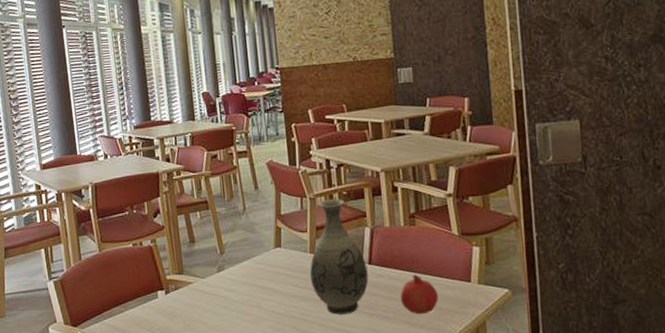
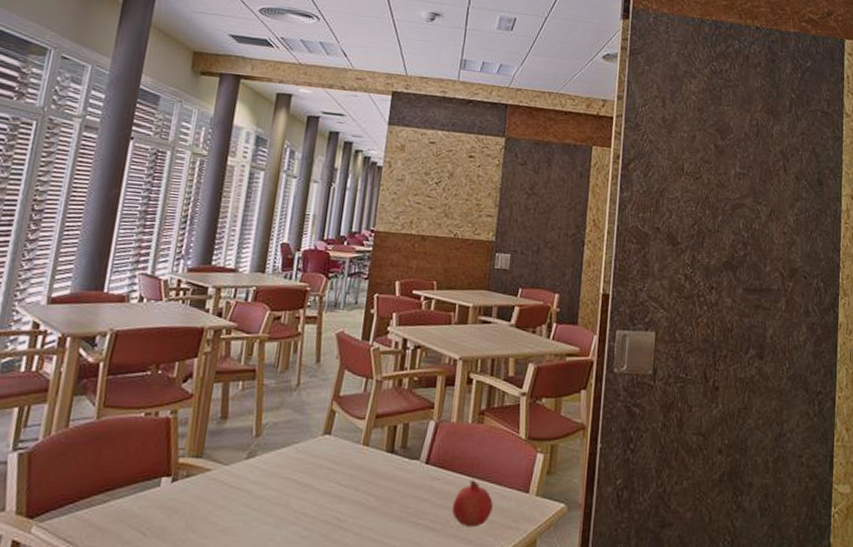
vase: present [310,198,369,315] -> none [356,383,424,522]

